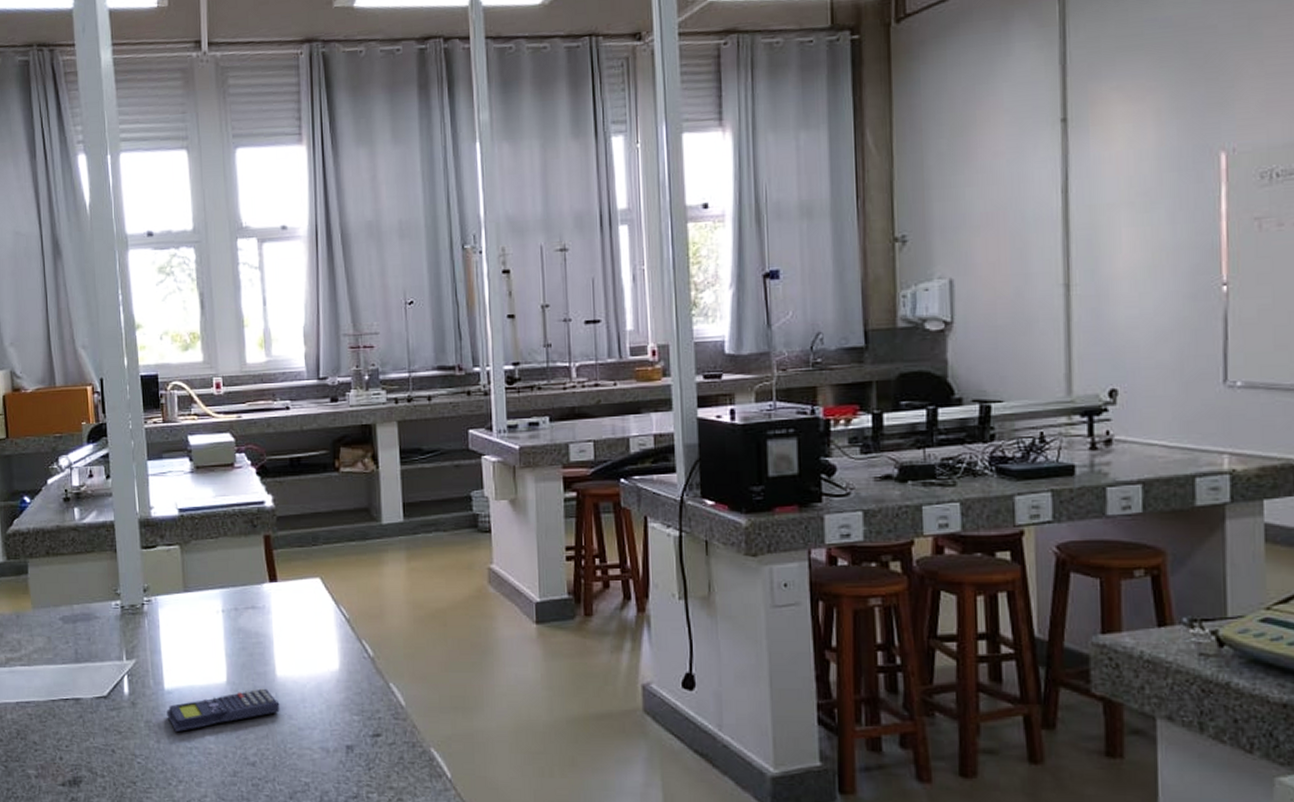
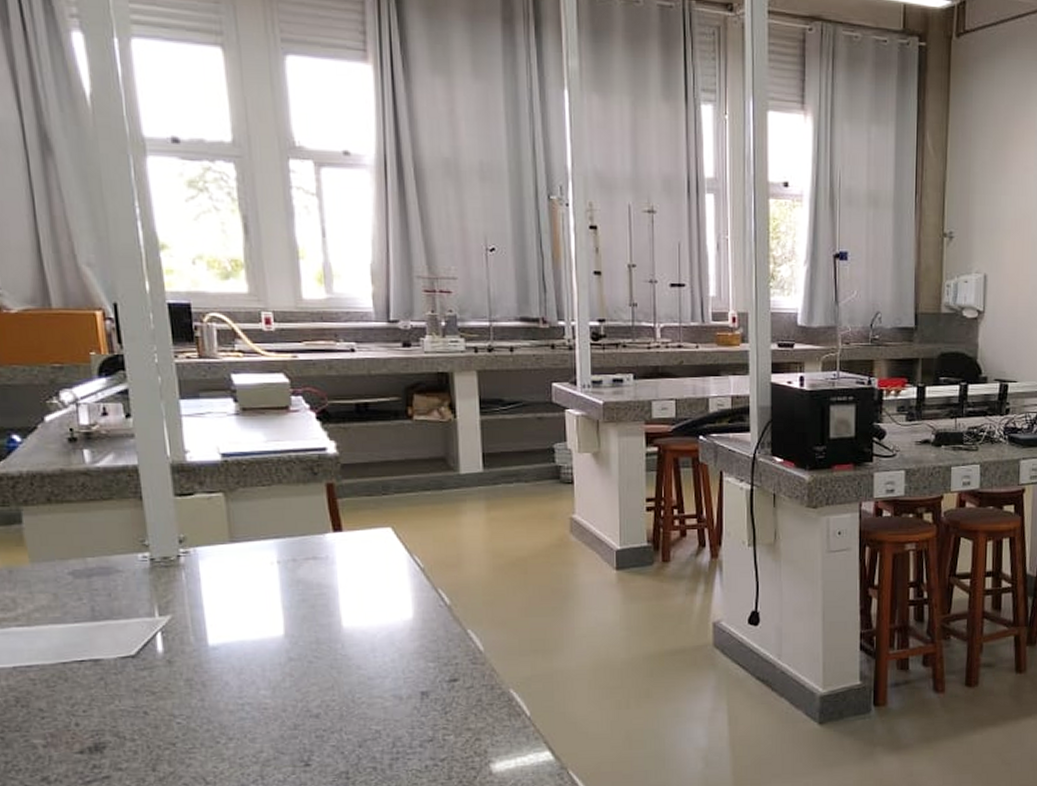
calculator: present [167,688,280,732] -> none [212,640,347,688]

